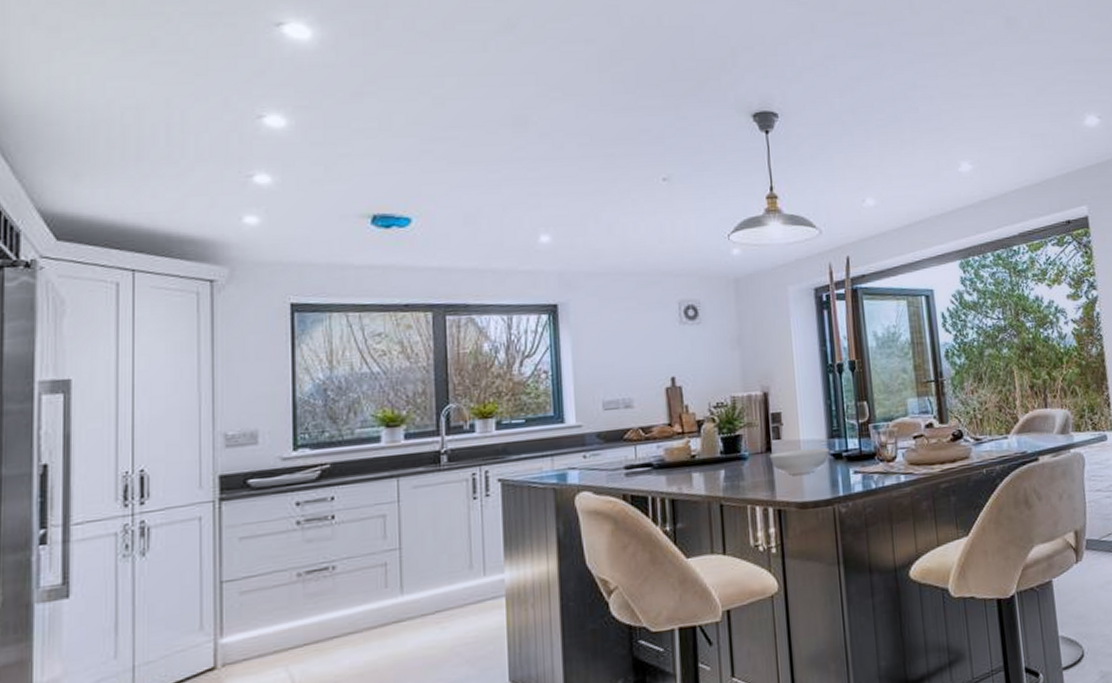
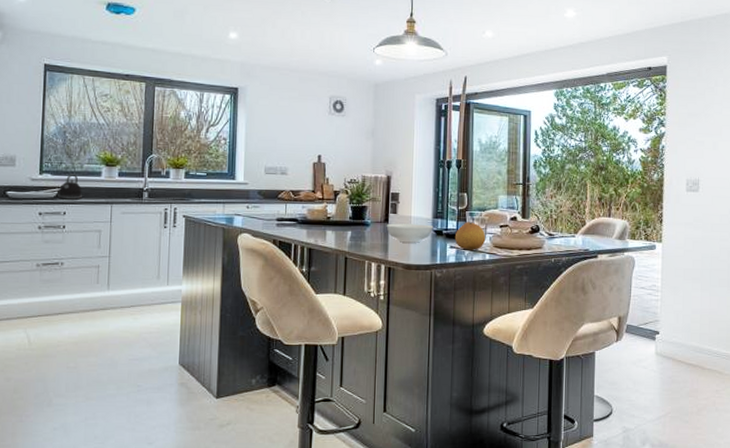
kettle: none [321,443,356,481] -> present [57,174,82,200]
fruit: none [858,437,898,474] -> present [454,222,486,250]

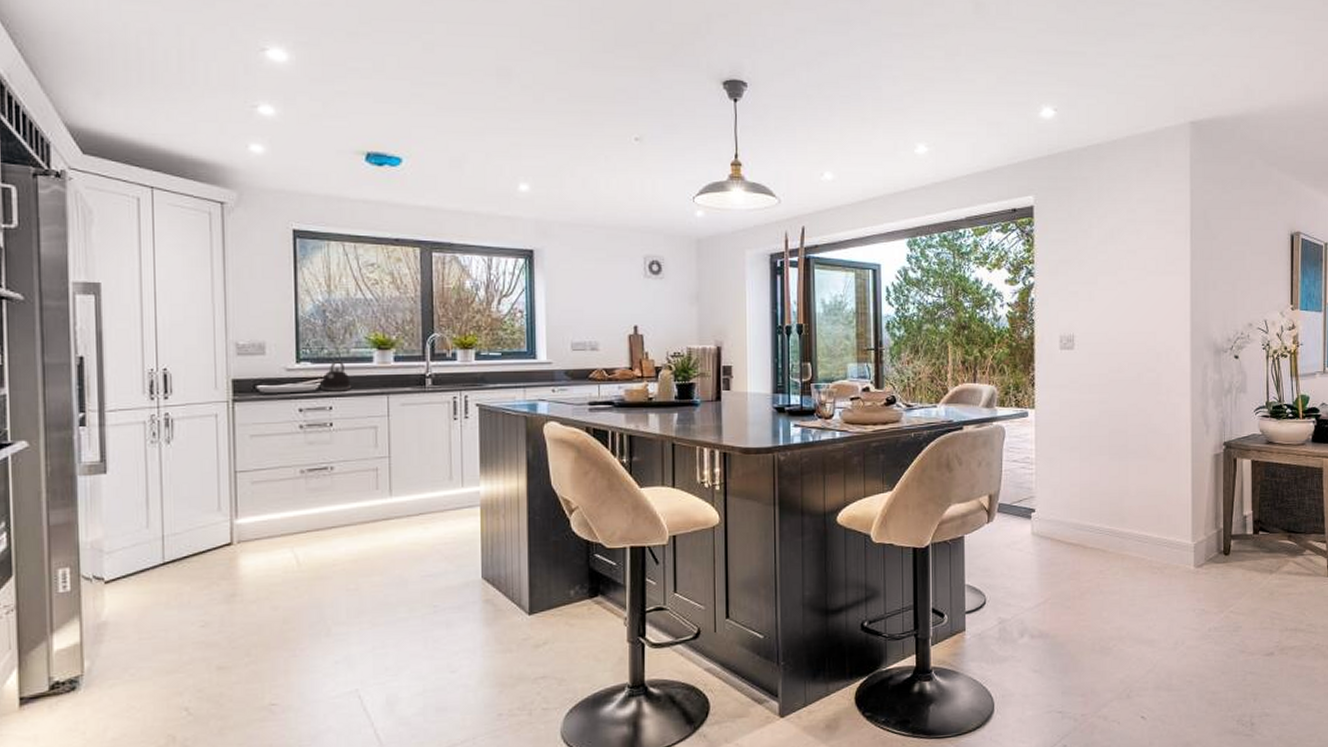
bowl: present [386,223,434,243] -> none [718,401,774,423]
fruit: present [454,222,486,250] -> none [798,396,835,428]

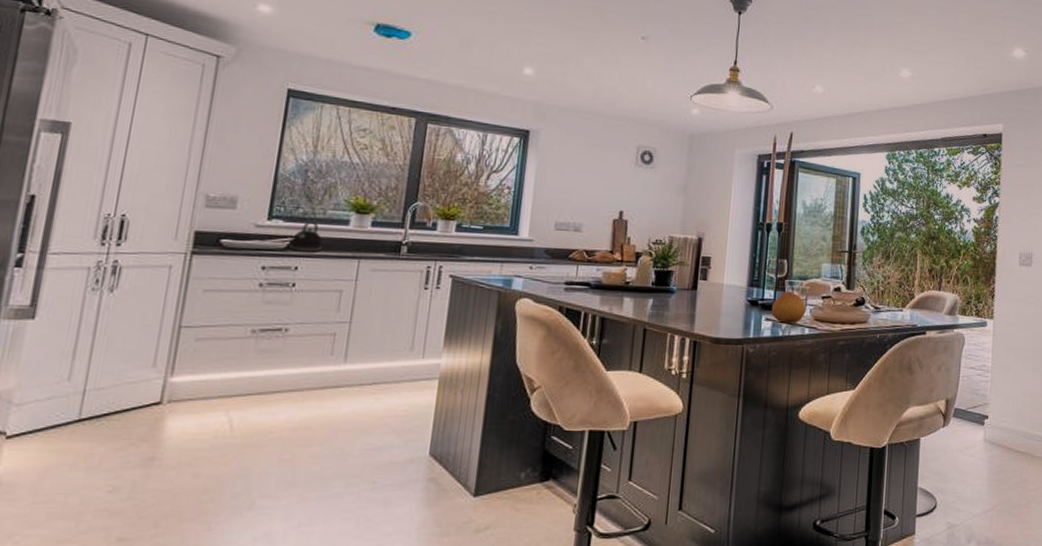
fruit: none [798,396,835,428] -> present [771,291,806,324]

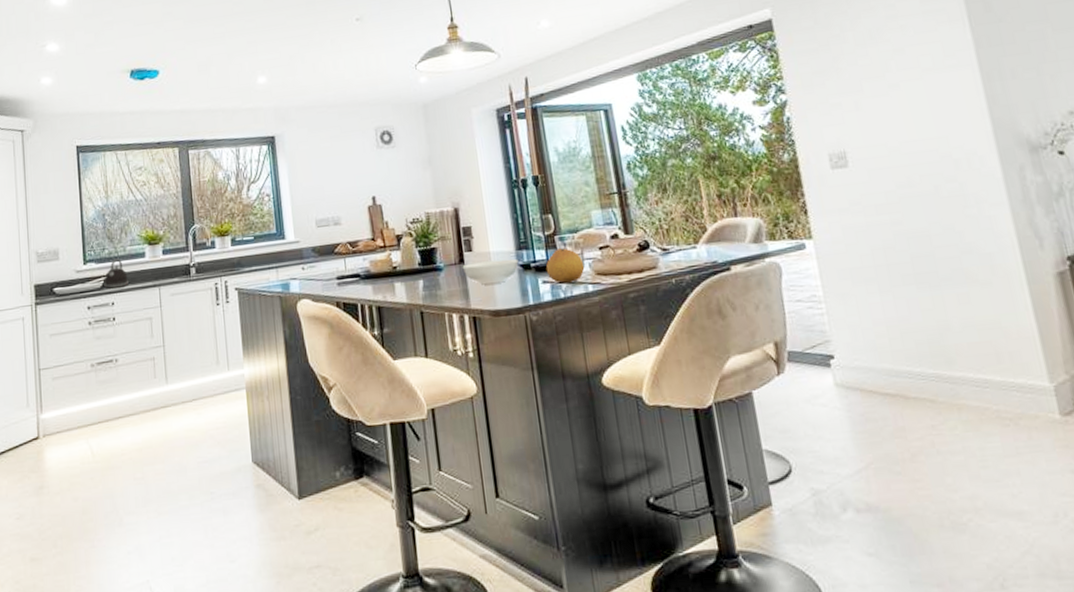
bowl: none [694,291,748,314] -> present [462,259,519,285]

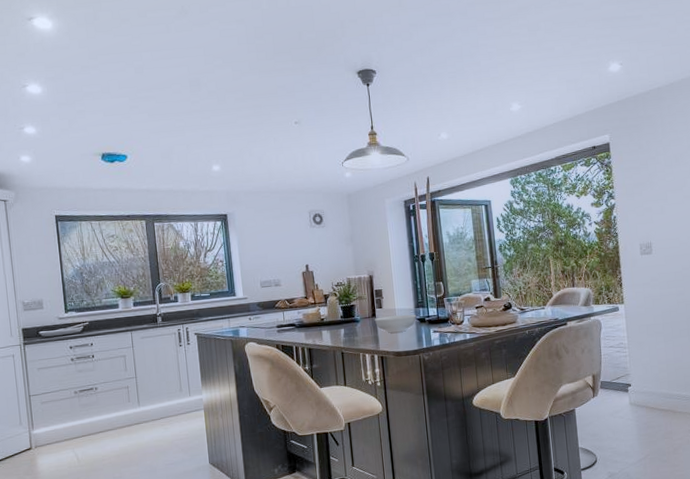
kettle: present [104,259,128,289] -> none [83,309,105,333]
fruit: present [545,248,585,284] -> none [436,307,465,333]

